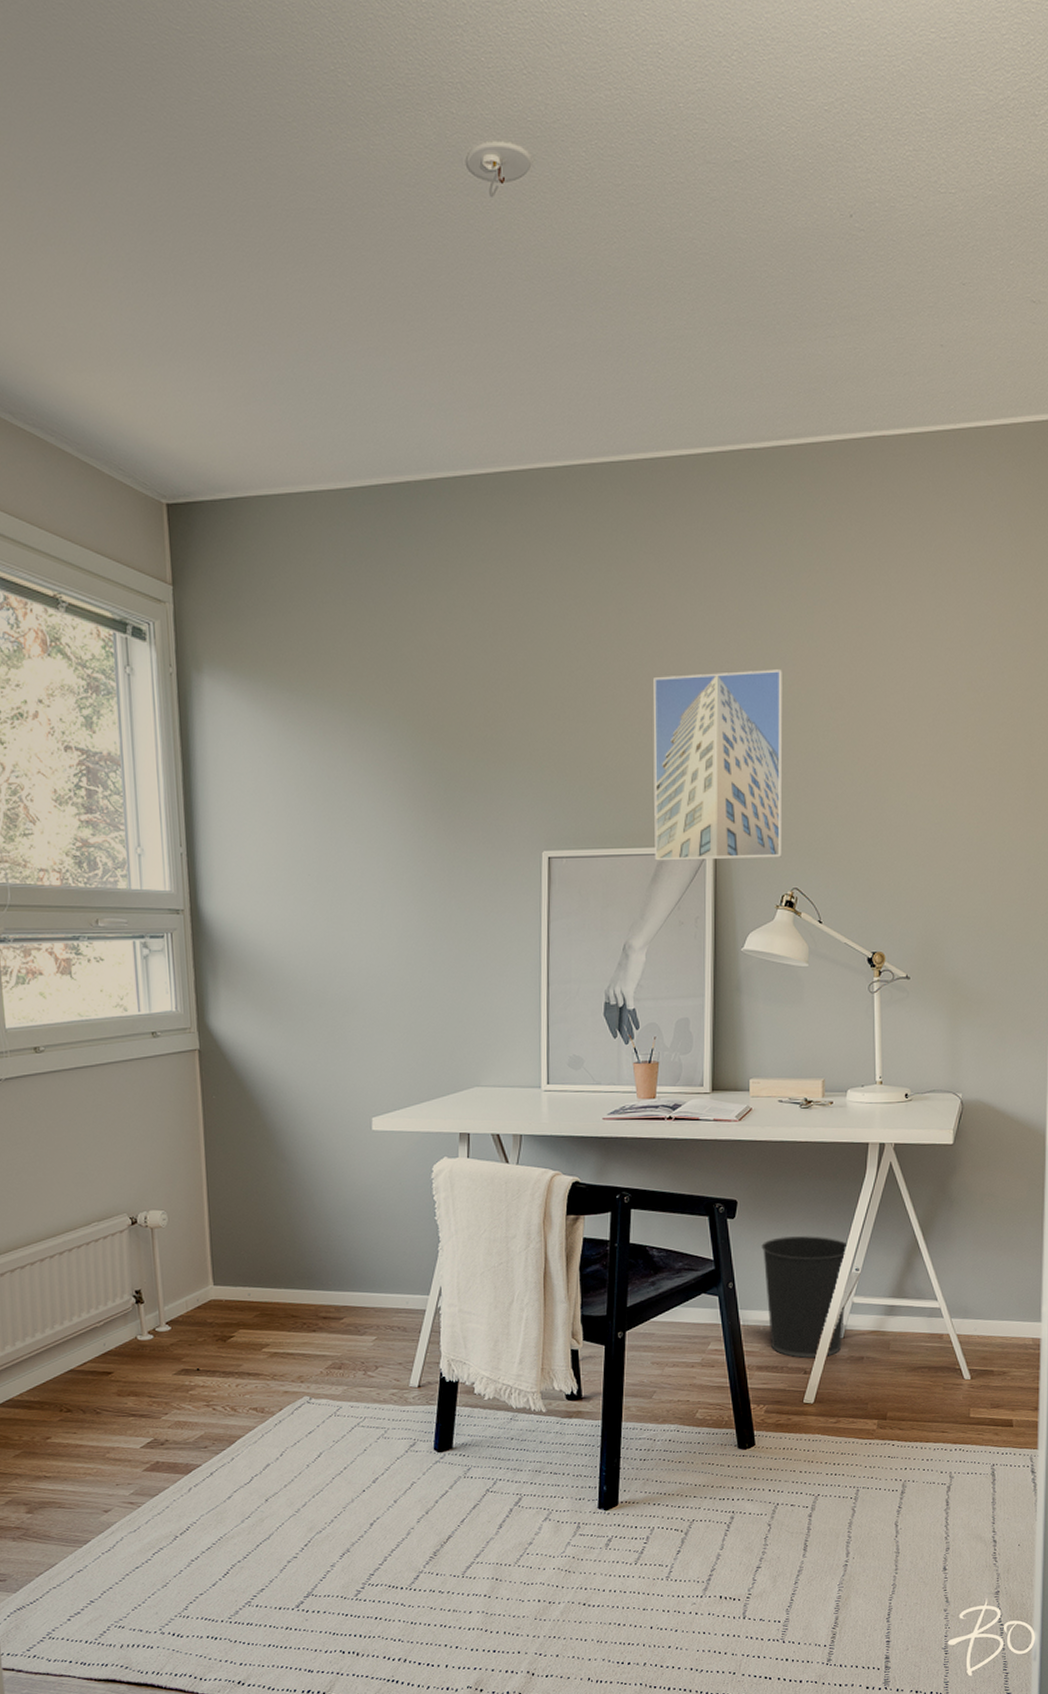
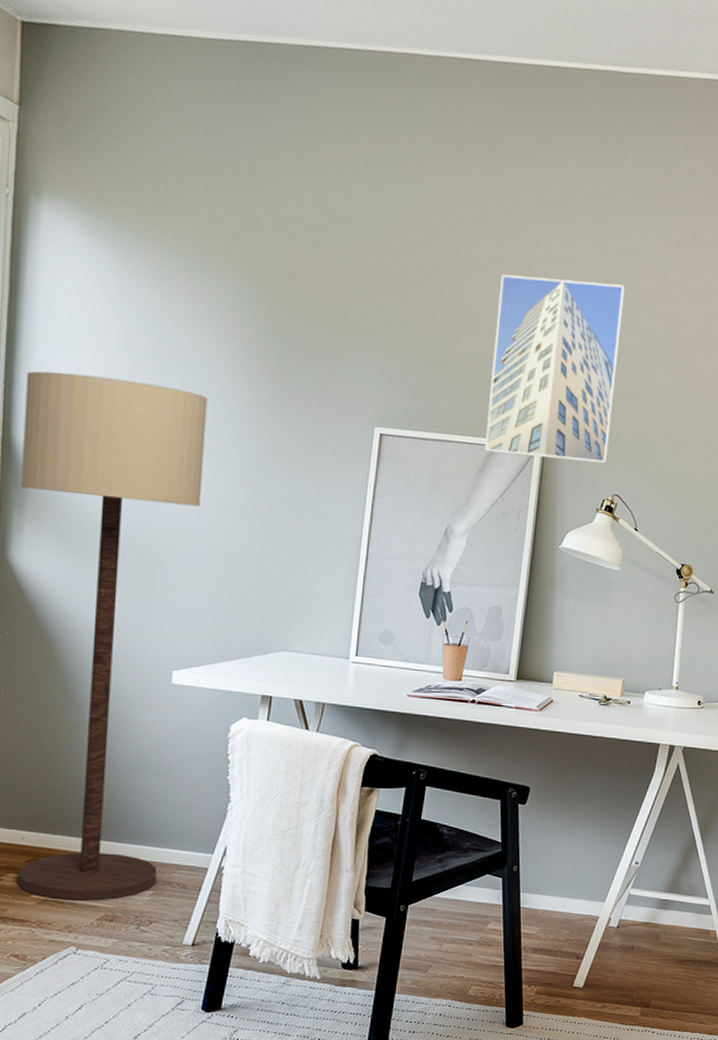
floor lamp: none [206,837,381,1352] -> present [17,371,208,901]
wastebasket: present [761,1236,848,1359] -> none [548,826,630,945]

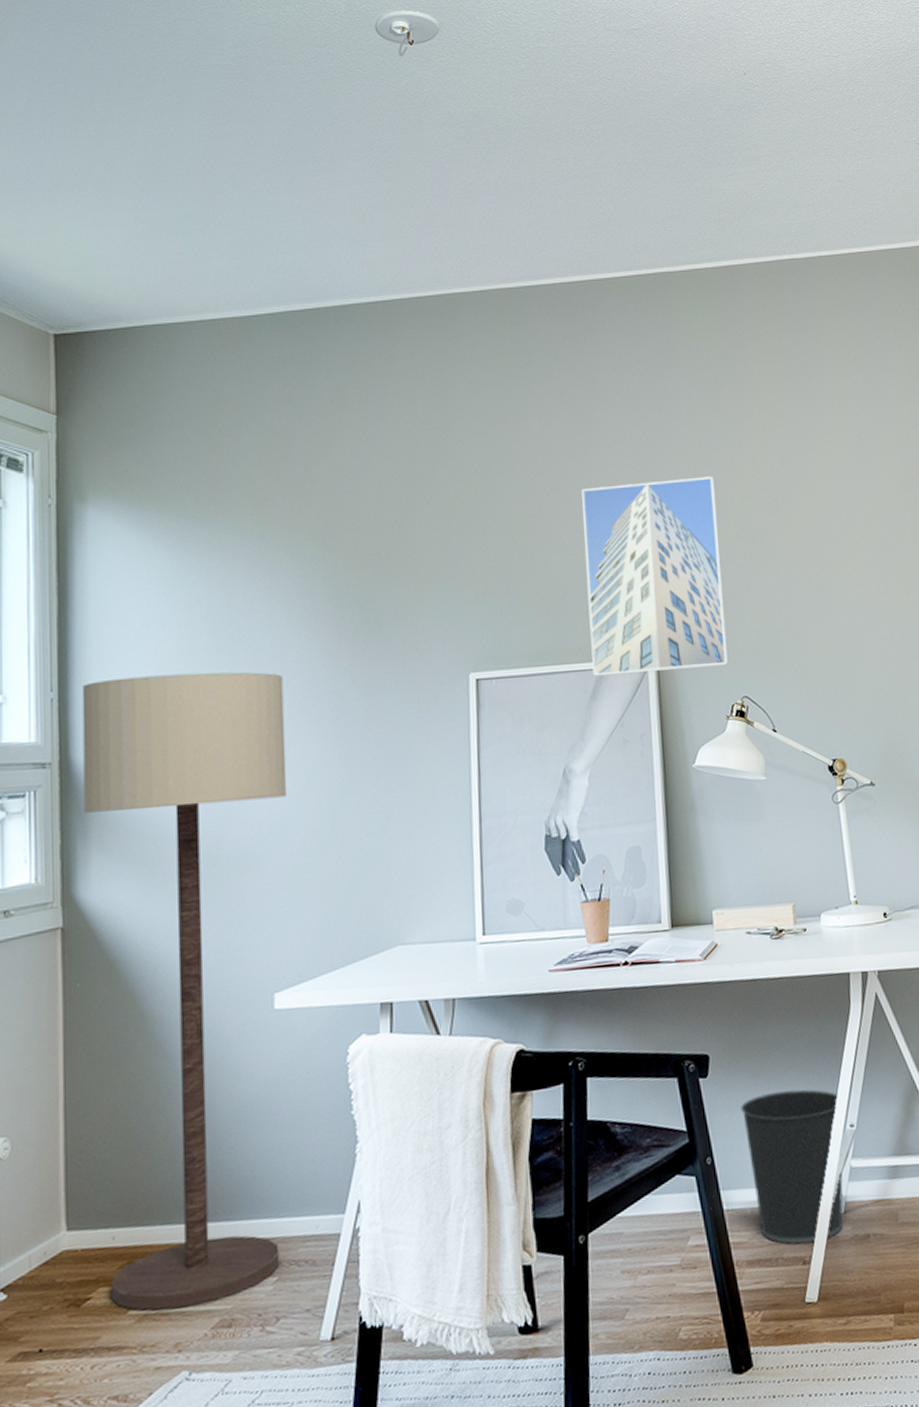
wastebasket: none [548,826,630,945] -> present [740,1089,844,1245]

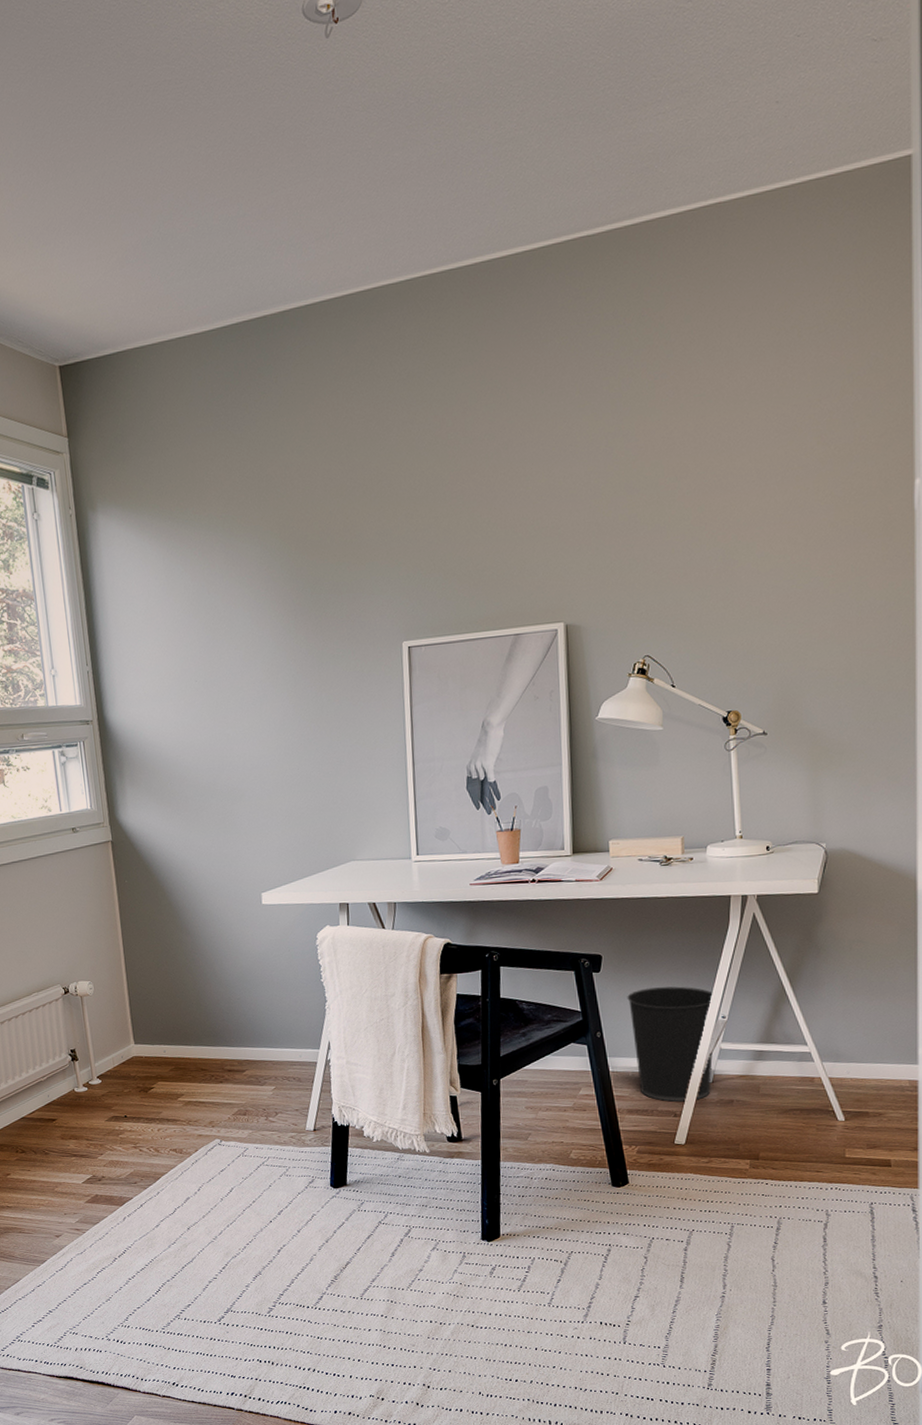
floor lamp: present [82,672,287,1312] -> none [108,646,276,1100]
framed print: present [582,476,728,677] -> none [500,446,632,642]

